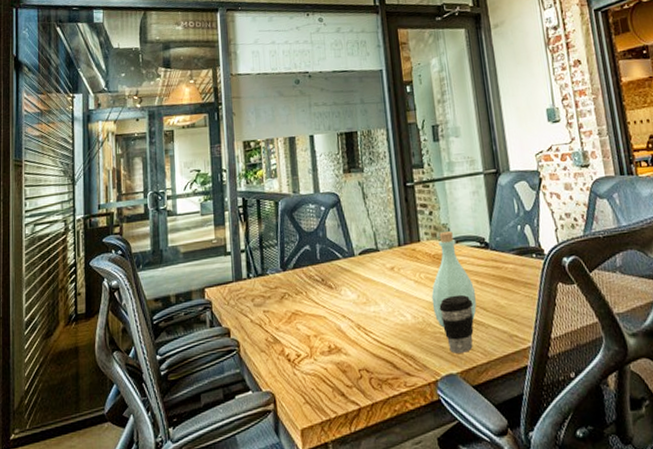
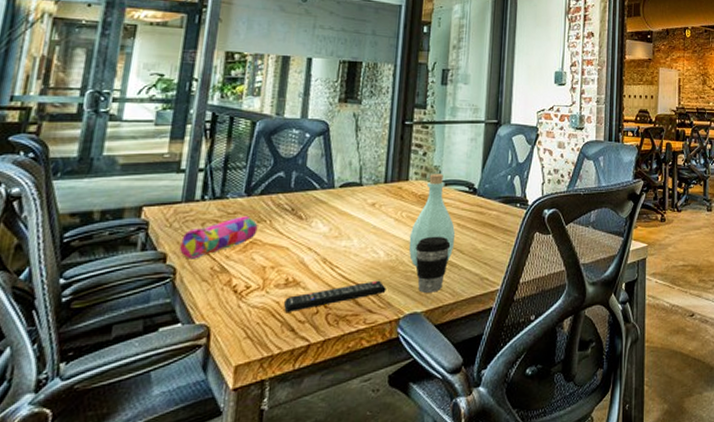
pencil case: none [238,289,297,333] -> present [180,216,258,259]
remote control: none [331,343,420,378] -> present [284,280,386,312]

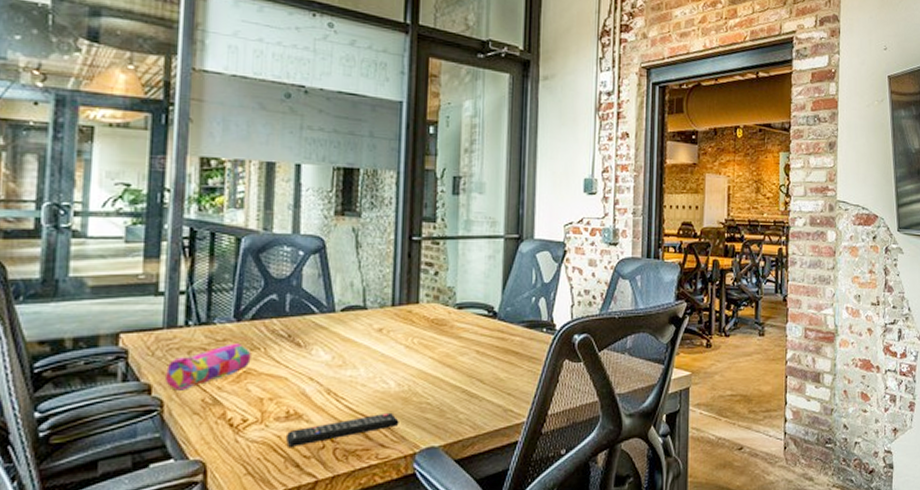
bottle: present [408,174,455,267] -> none [422,296,473,398]
coffee cup: present [415,236,451,293] -> none [430,364,470,426]

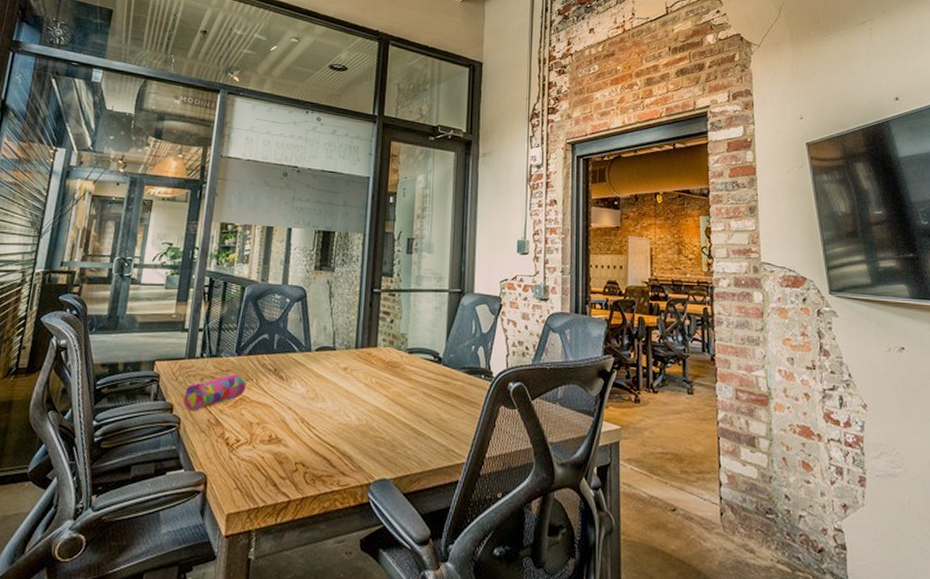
remote control: present [286,412,399,447] -> none [268,443,358,468]

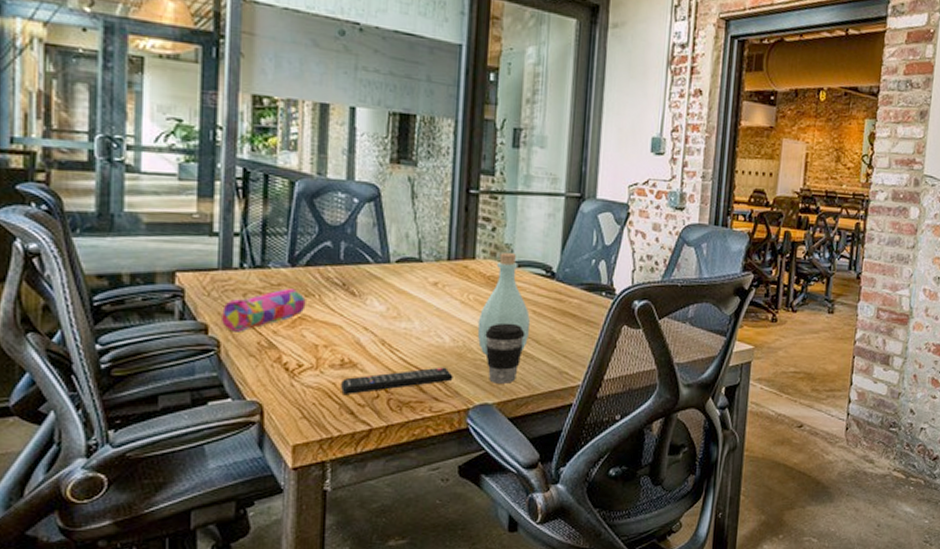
remote control: none [268,443,358,468] -> present [341,367,453,394]
bottle: none [378,341,421,433] -> present [477,253,530,356]
coffee cup: none [384,403,418,460] -> present [485,322,525,384]

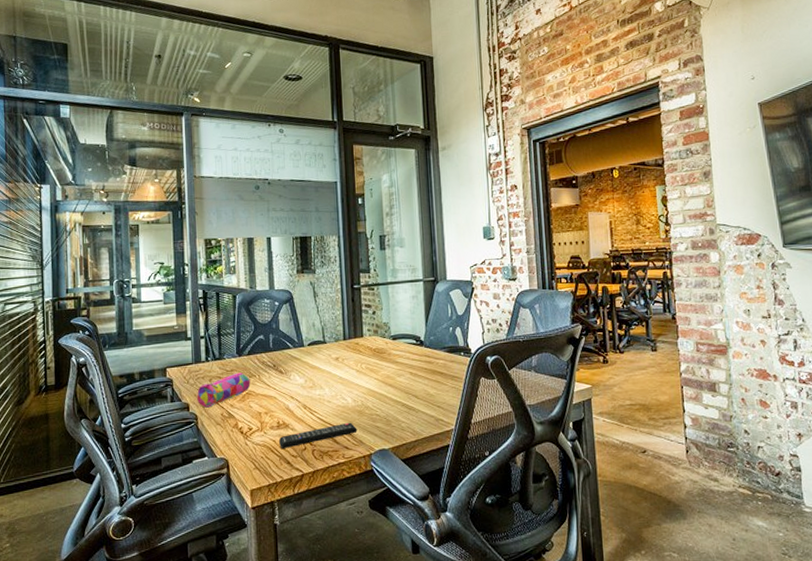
bottle: present [477,253,530,356] -> none [370,329,409,411]
coffee cup: present [485,322,525,384] -> none [377,383,407,432]

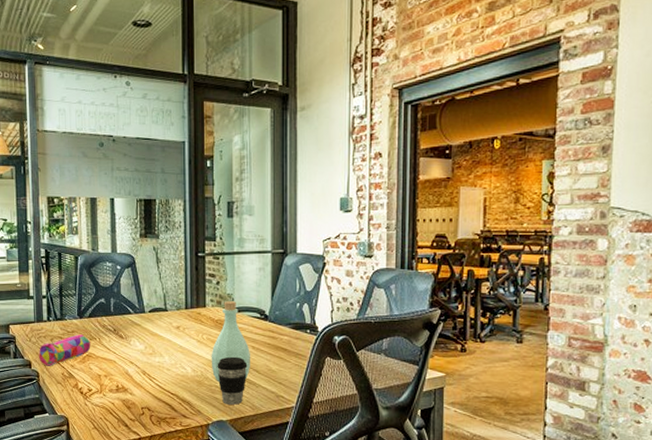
remote control: present [279,422,357,448] -> none [118,391,196,412]
bottle: none [370,329,409,411] -> present [211,301,250,383]
coffee cup: none [377,383,407,432] -> present [217,356,248,405]

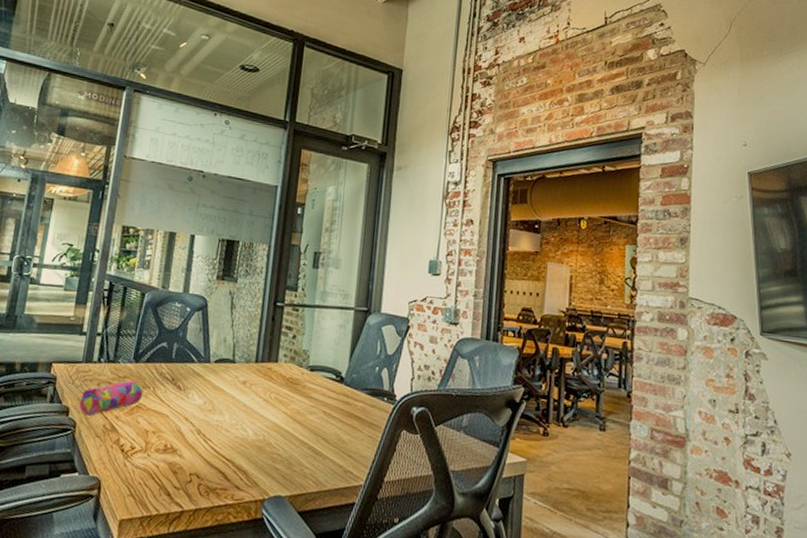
bottle: present [211,301,250,383] -> none [275,358,321,450]
coffee cup: present [217,356,248,405] -> none [281,420,316,478]

